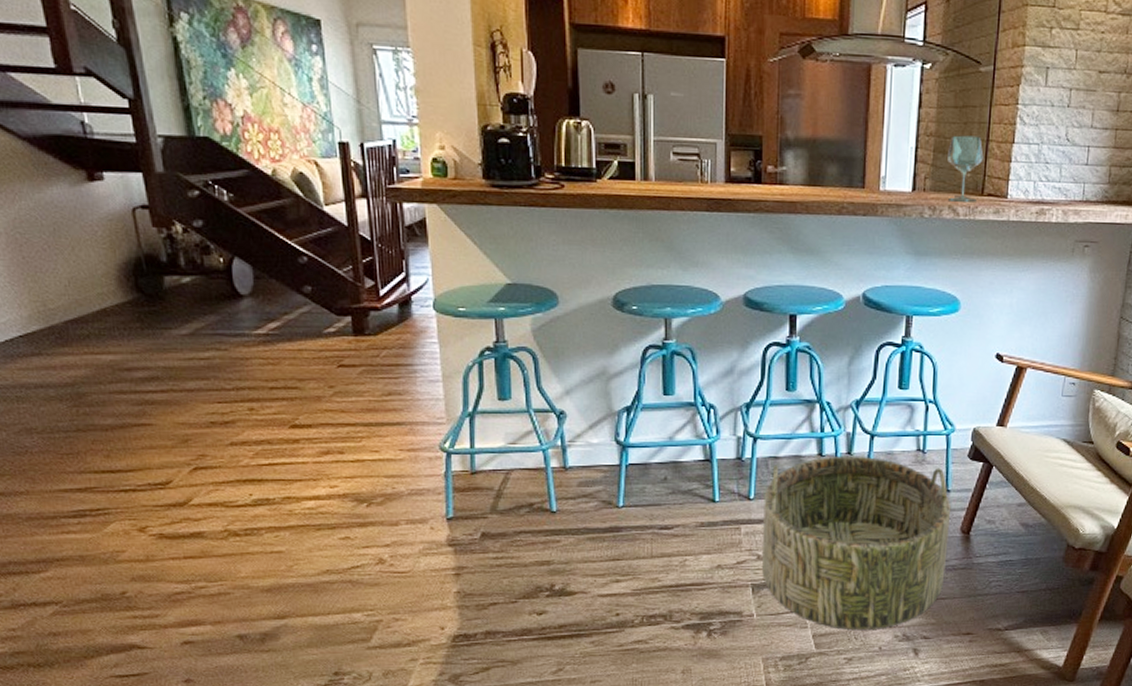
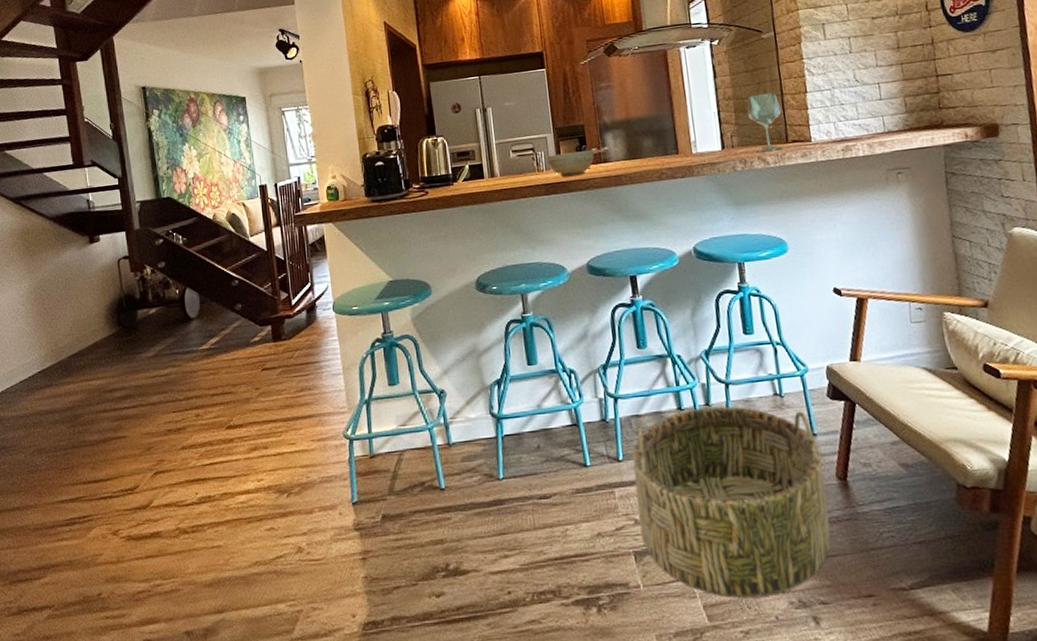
bowl: none [712,165,771,195] -> present [545,150,595,178]

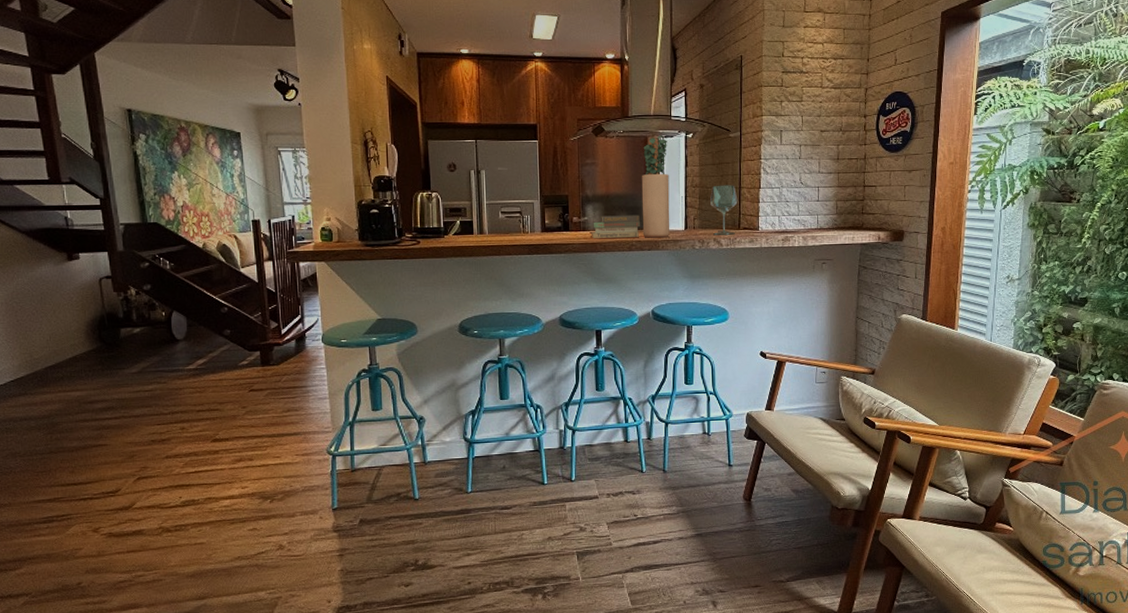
bowl: present [545,150,595,178] -> none [531,218,576,240]
books: none [613,138,670,171] -> present [591,215,641,239]
basket: present [632,406,831,598] -> none [583,440,735,588]
vase: none [663,44,705,164] -> present [641,132,670,238]

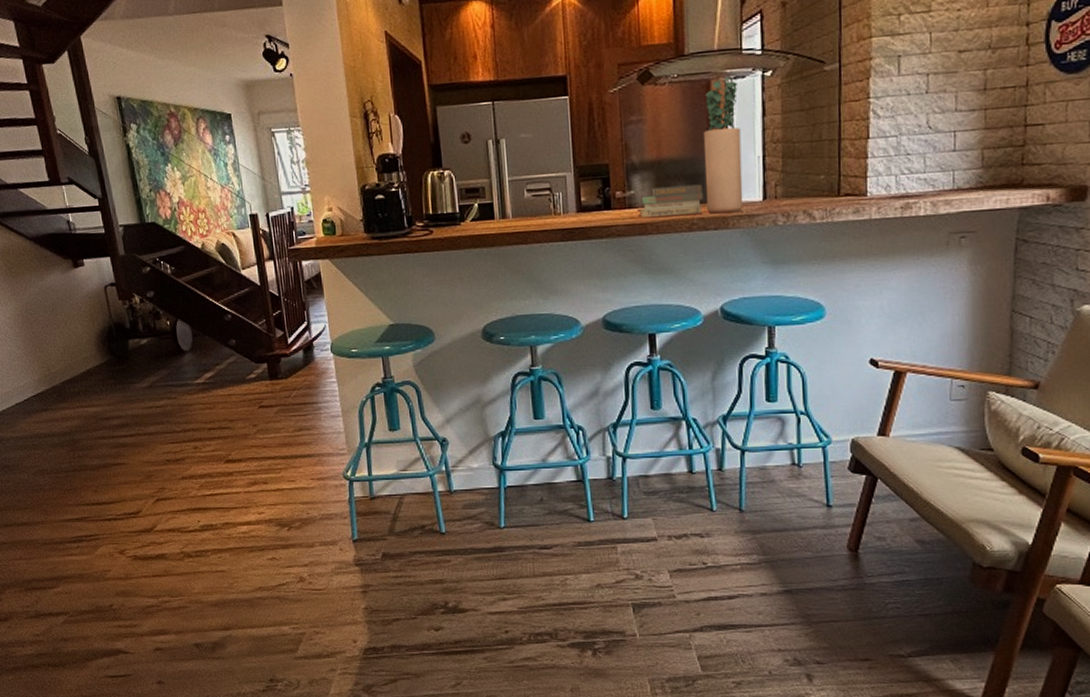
wine glass: present [710,185,738,235] -> none [798,136,837,206]

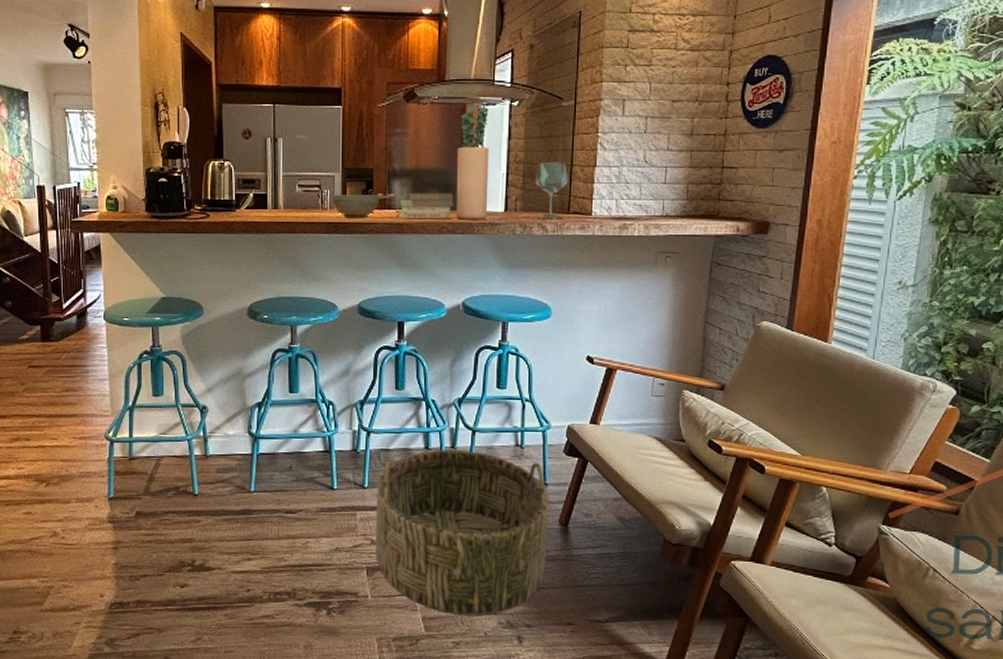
bowl: none [563,193,620,223] -> present [331,194,381,219]
basket: none [637,472,835,654] -> present [376,449,550,616]
wine glass: none [798,136,837,206] -> present [536,161,569,220]

